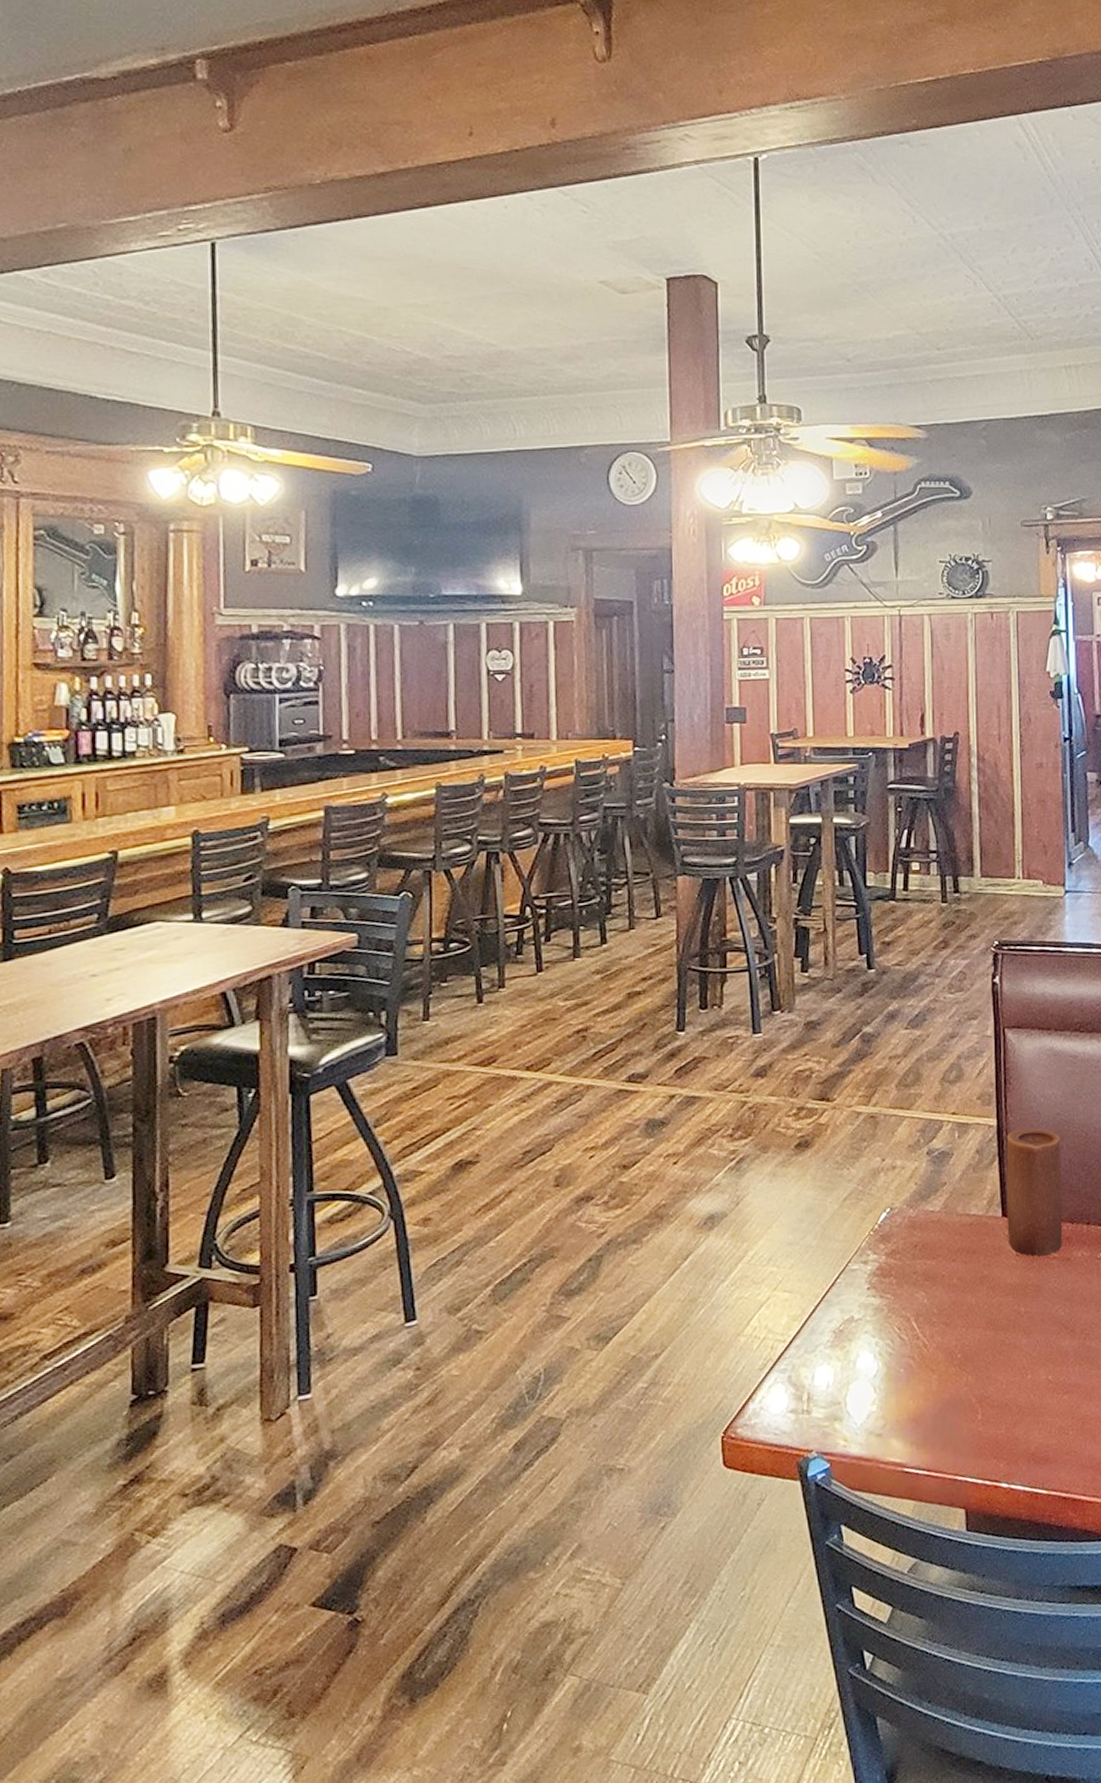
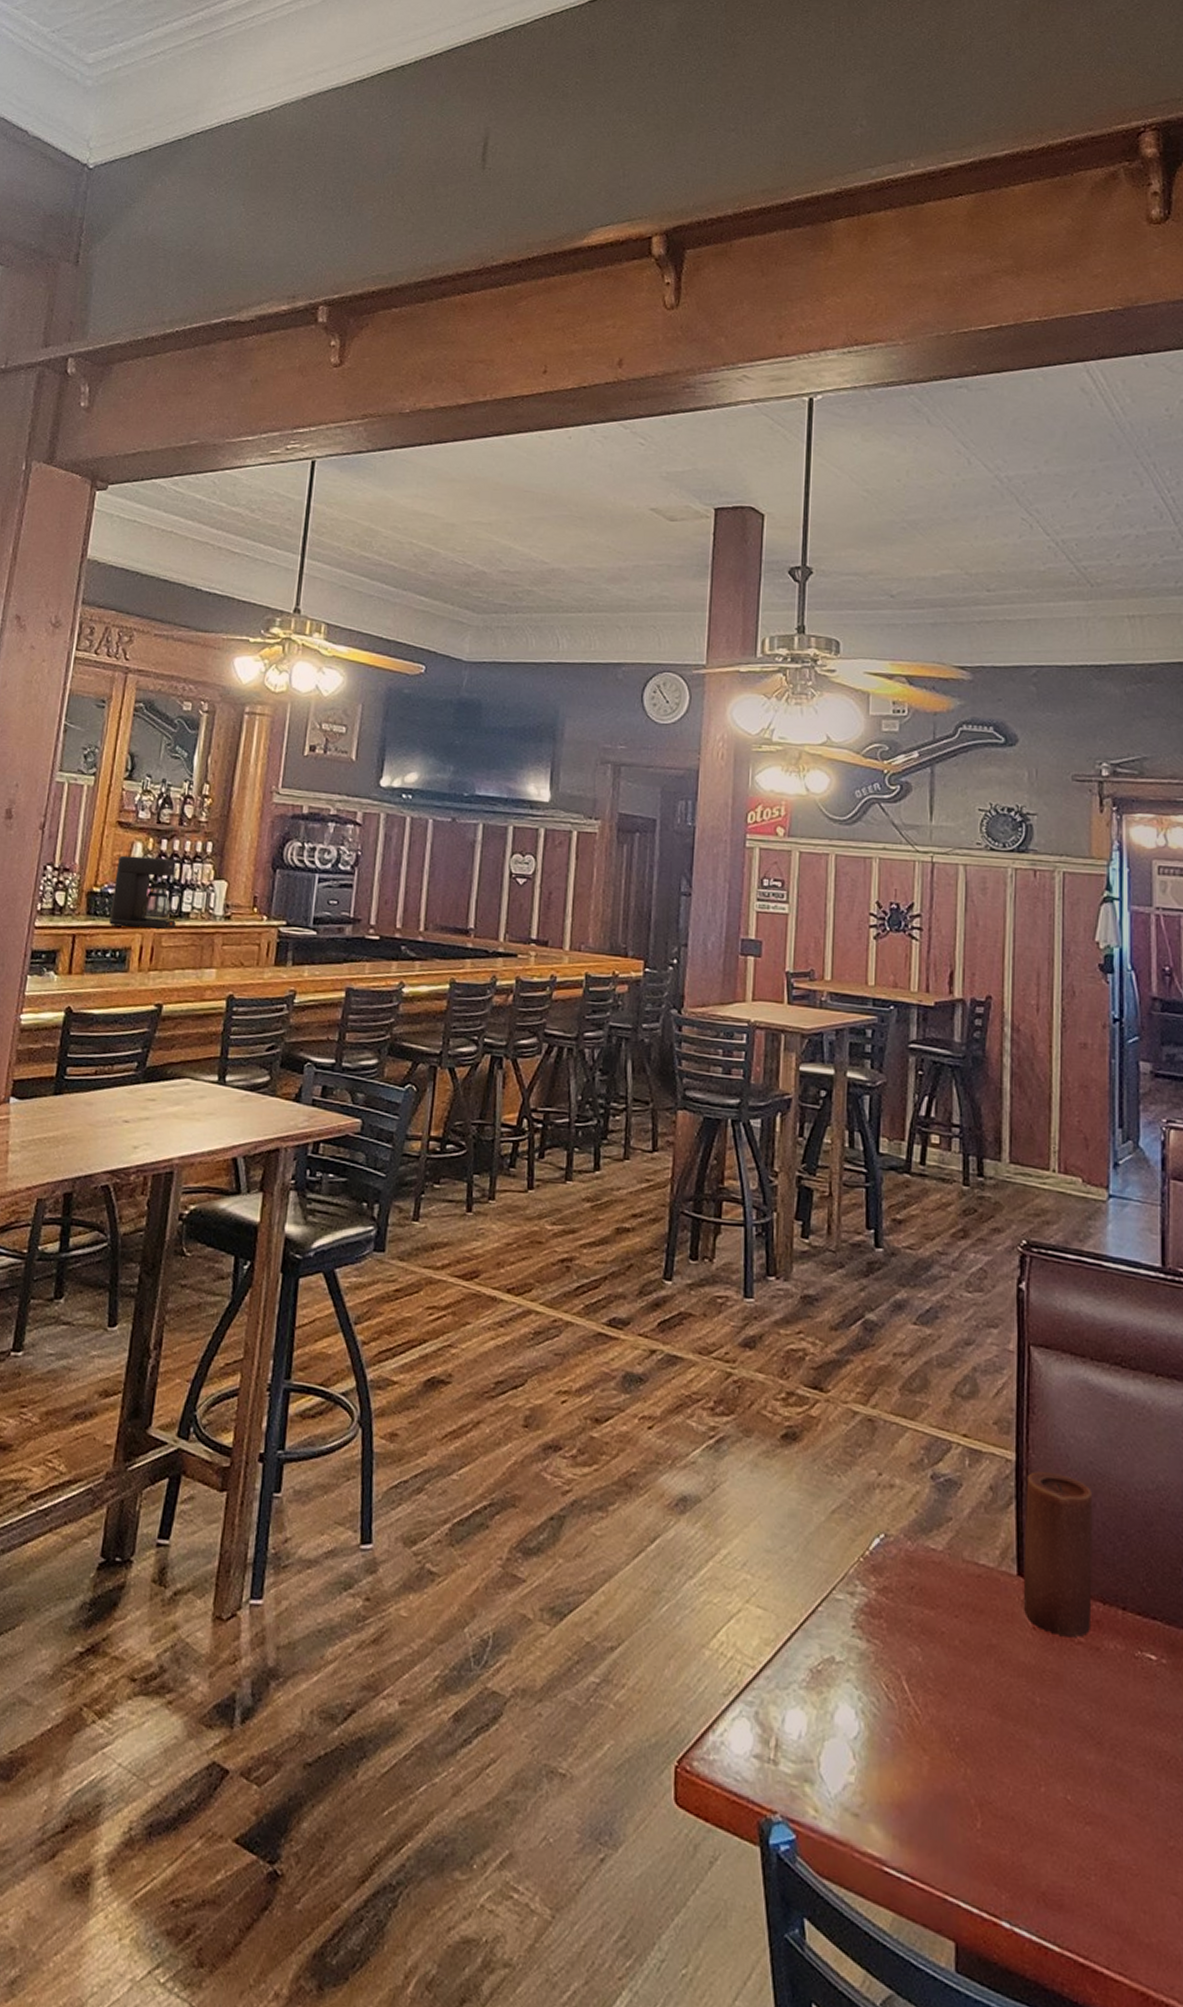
coffee maker: none [40,697,125,777] -> present [109,855,183,930]

